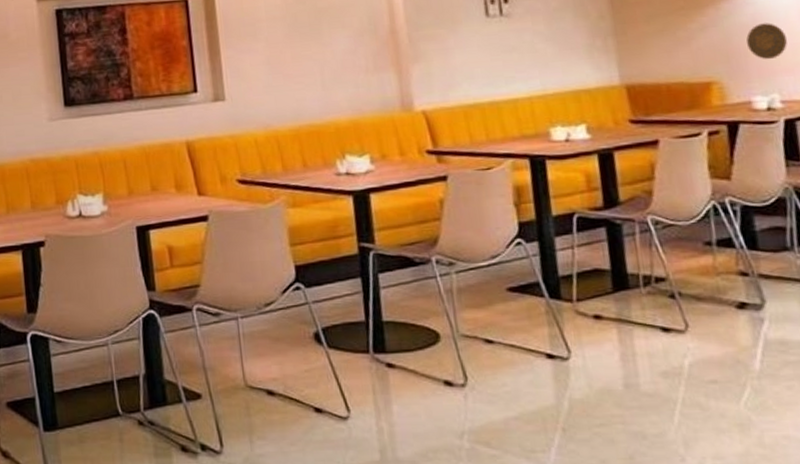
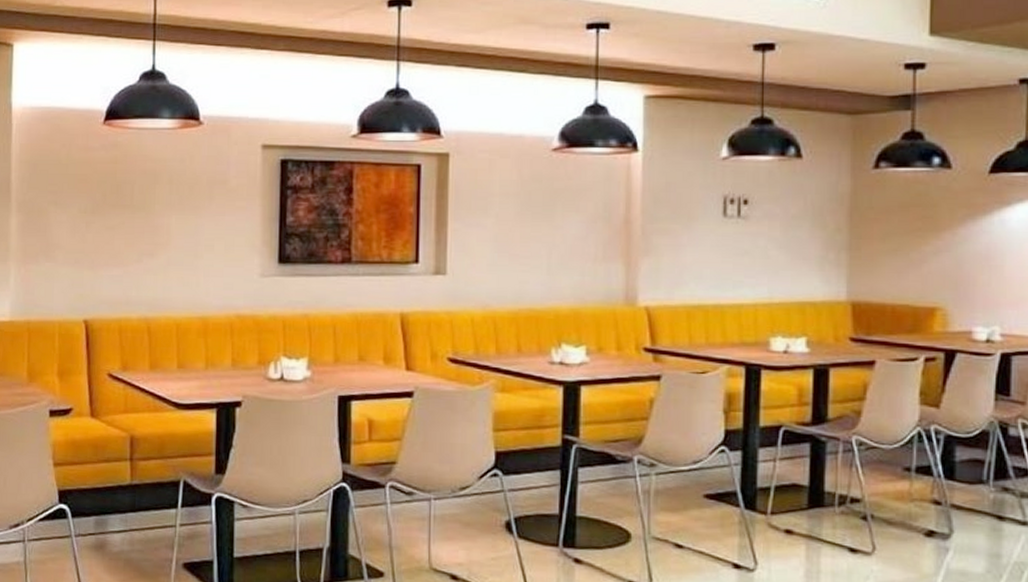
decorative plate: present [746,23,788,60] -> none [976,253,1018,292]

